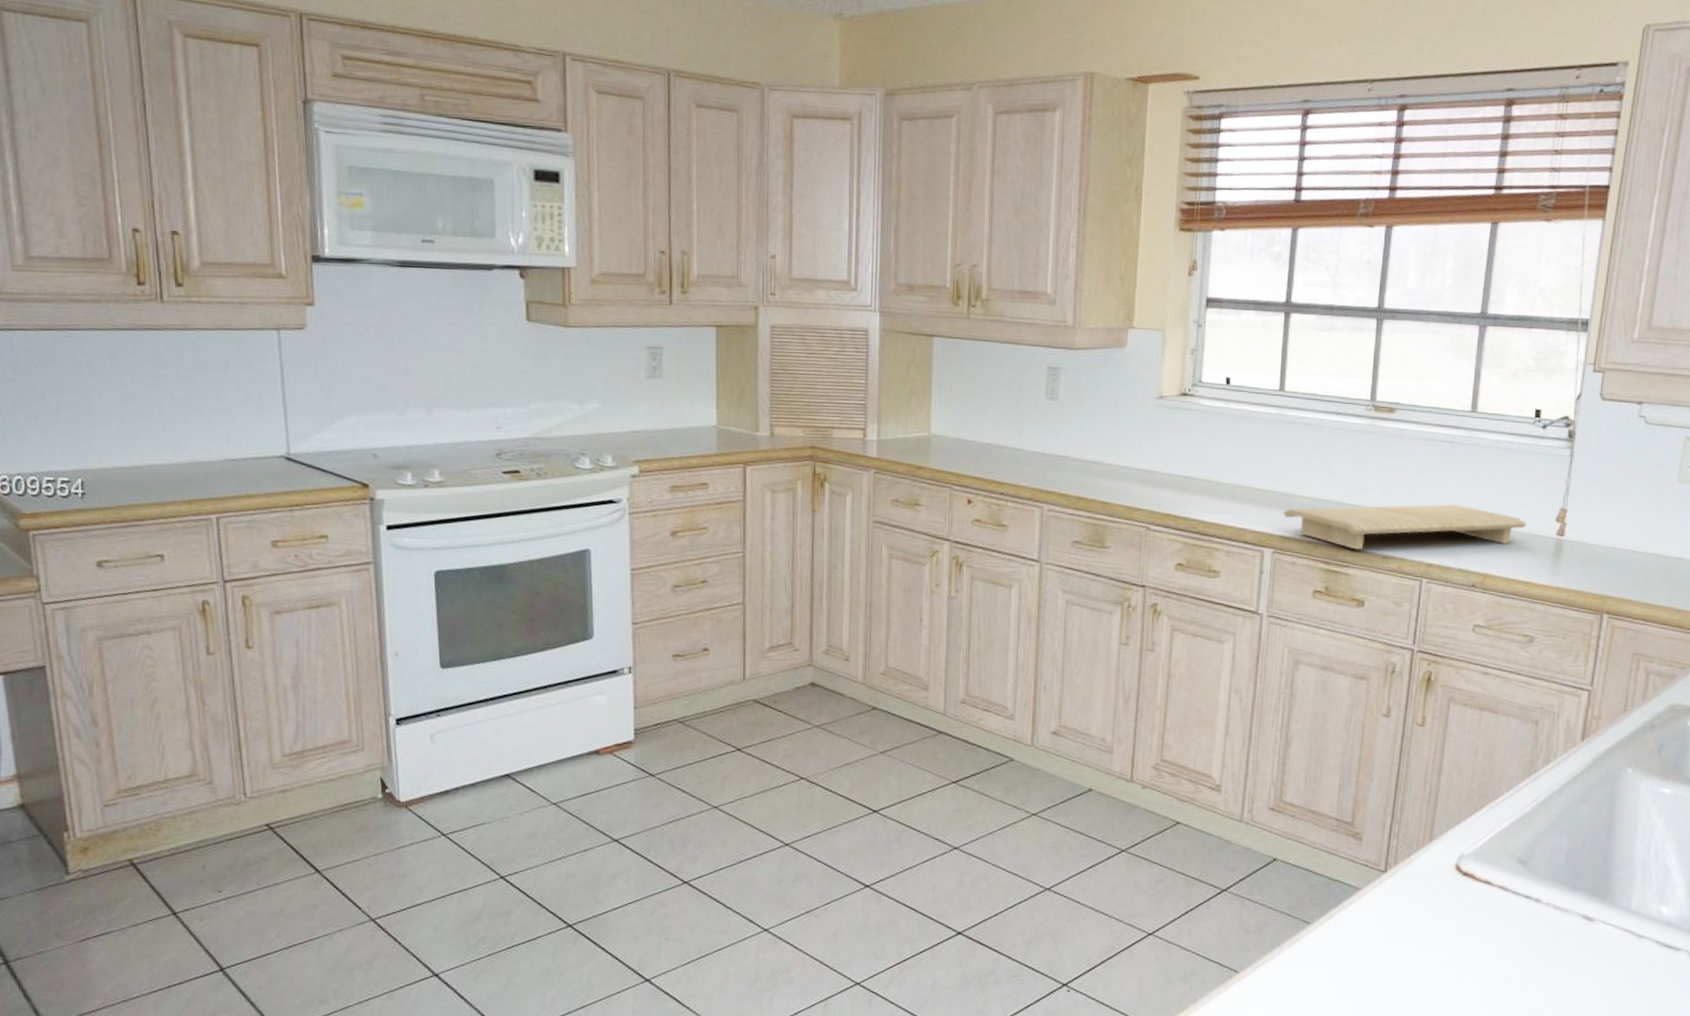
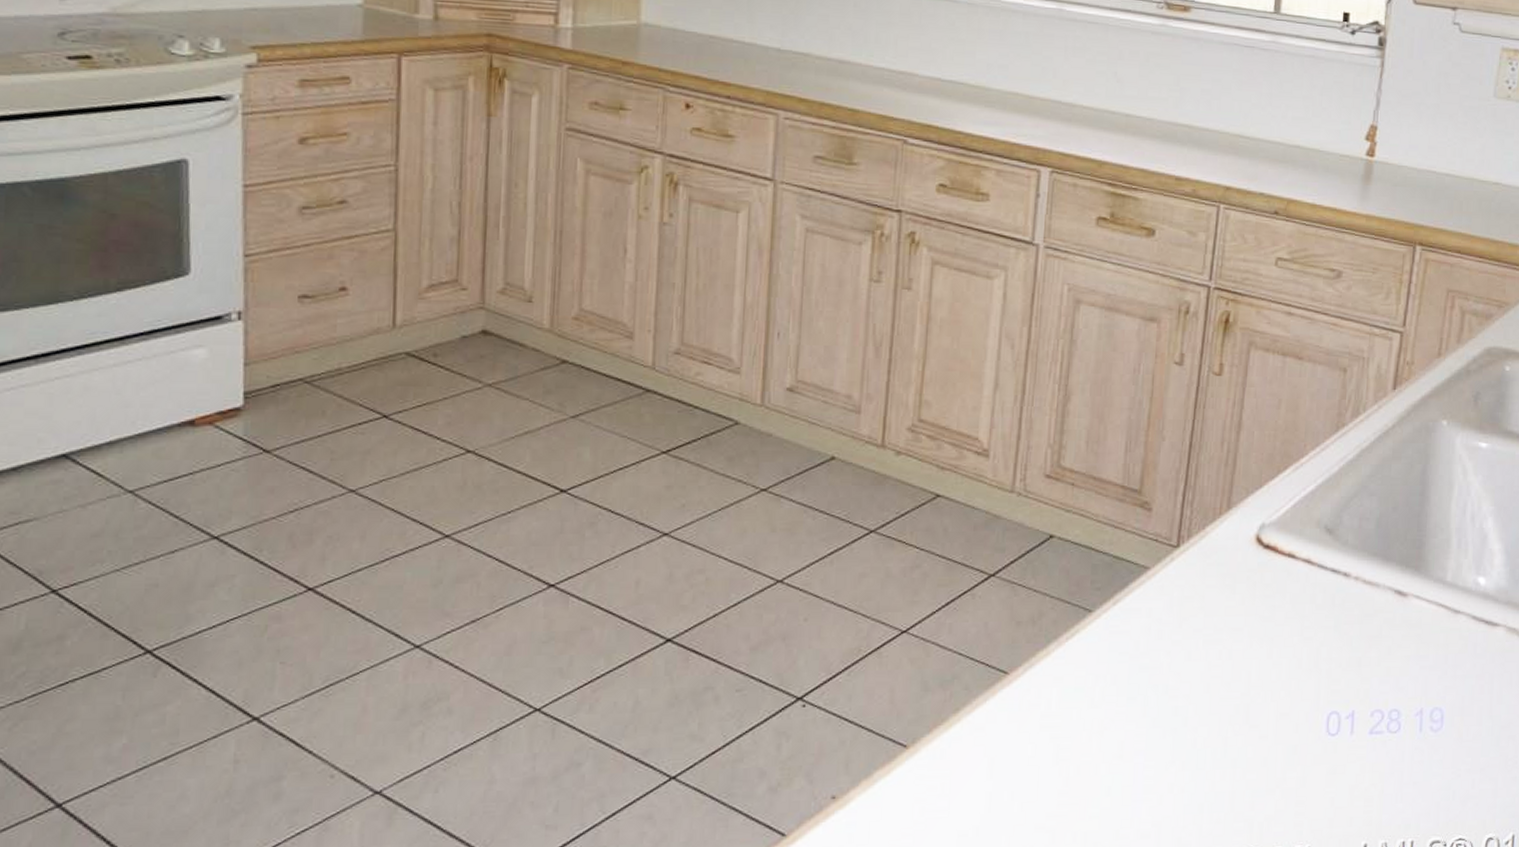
cutting board: present [1283,504,1527,550] -> none [1063,118,1334,170]

